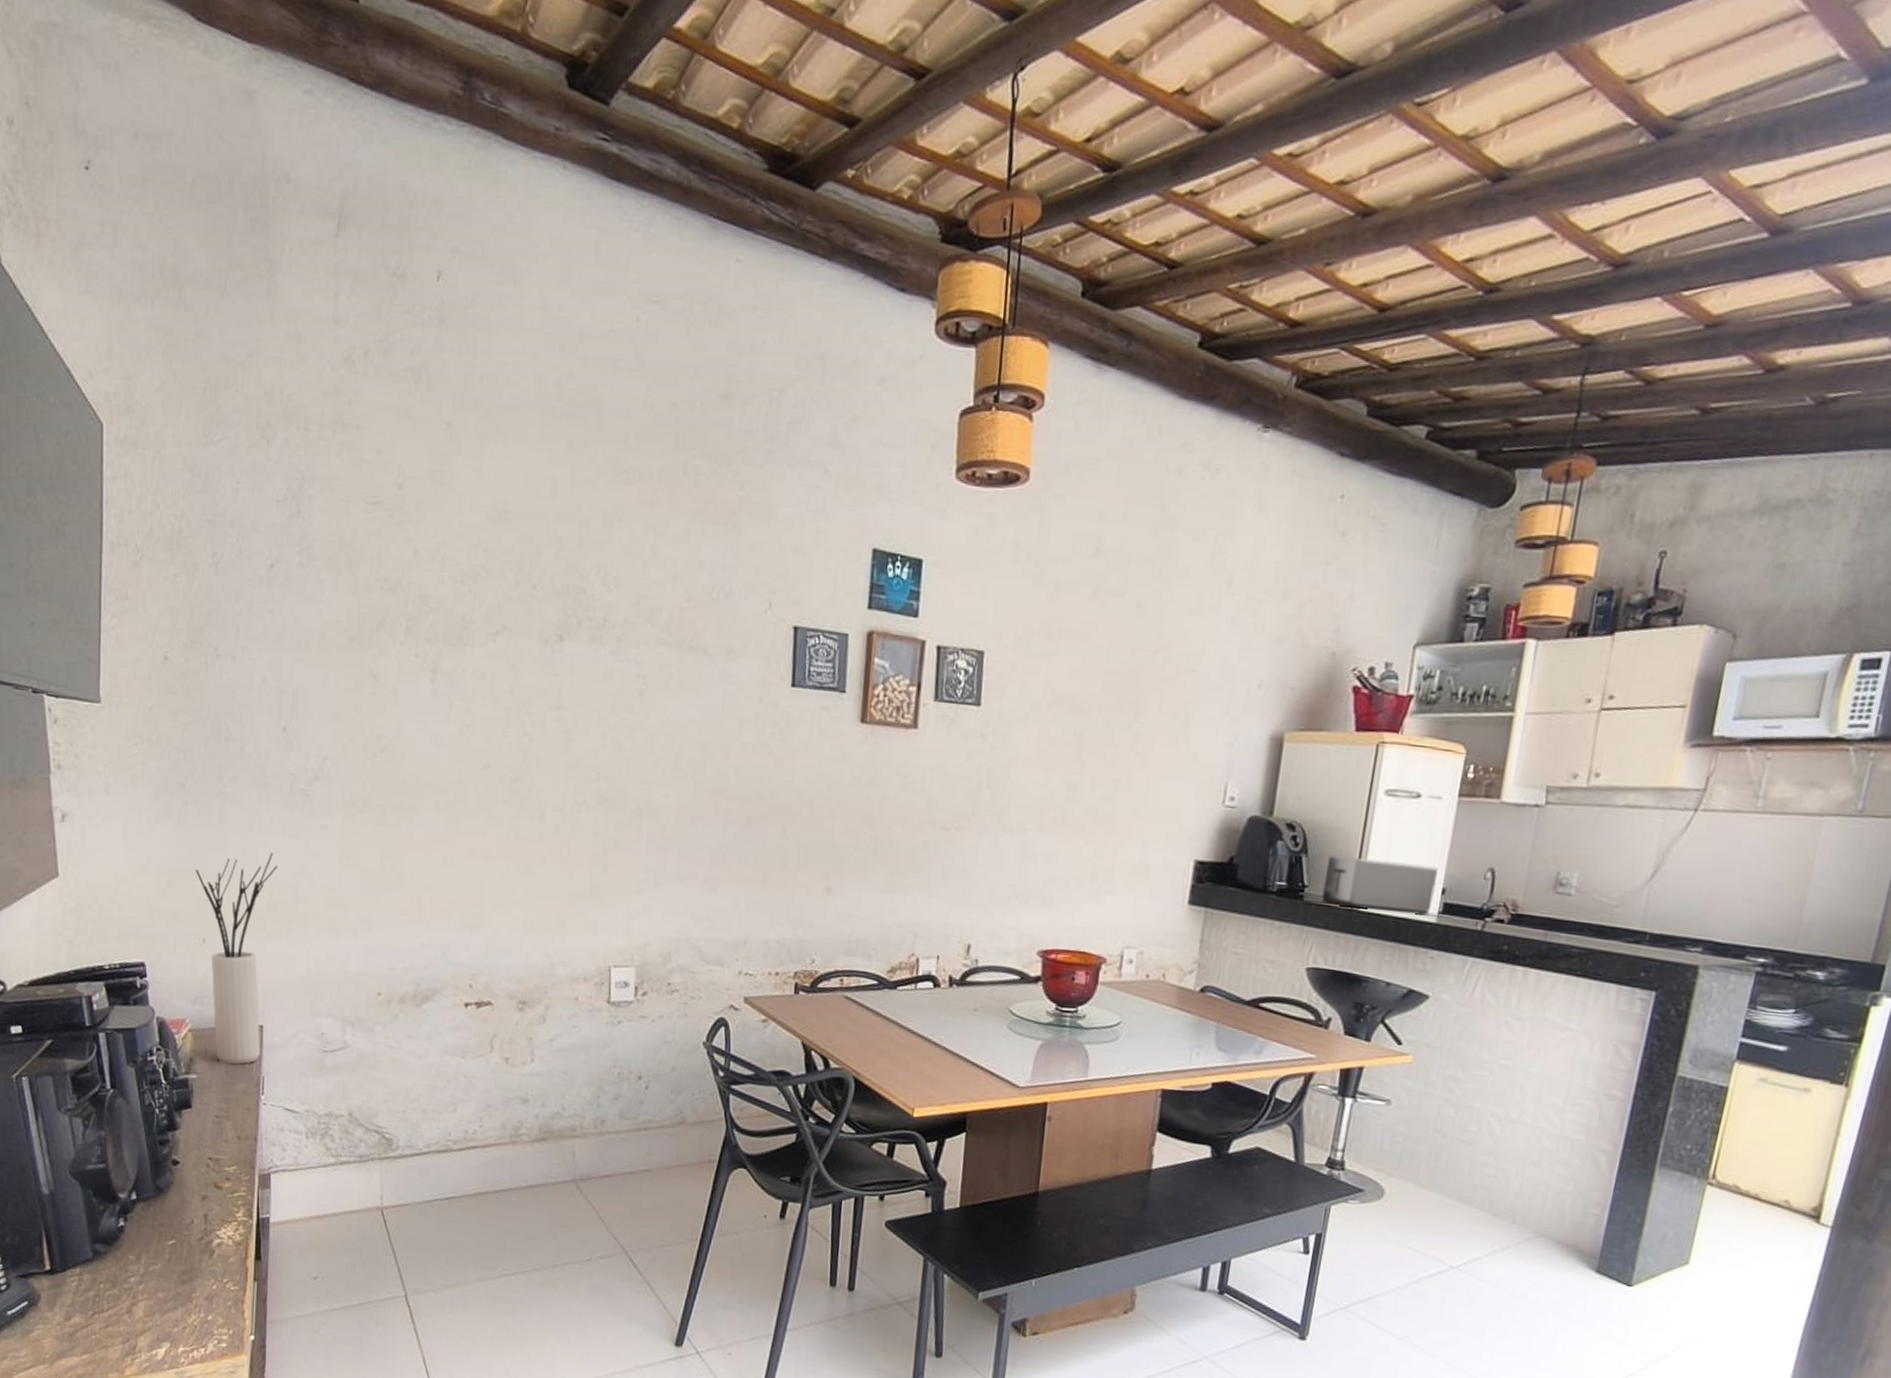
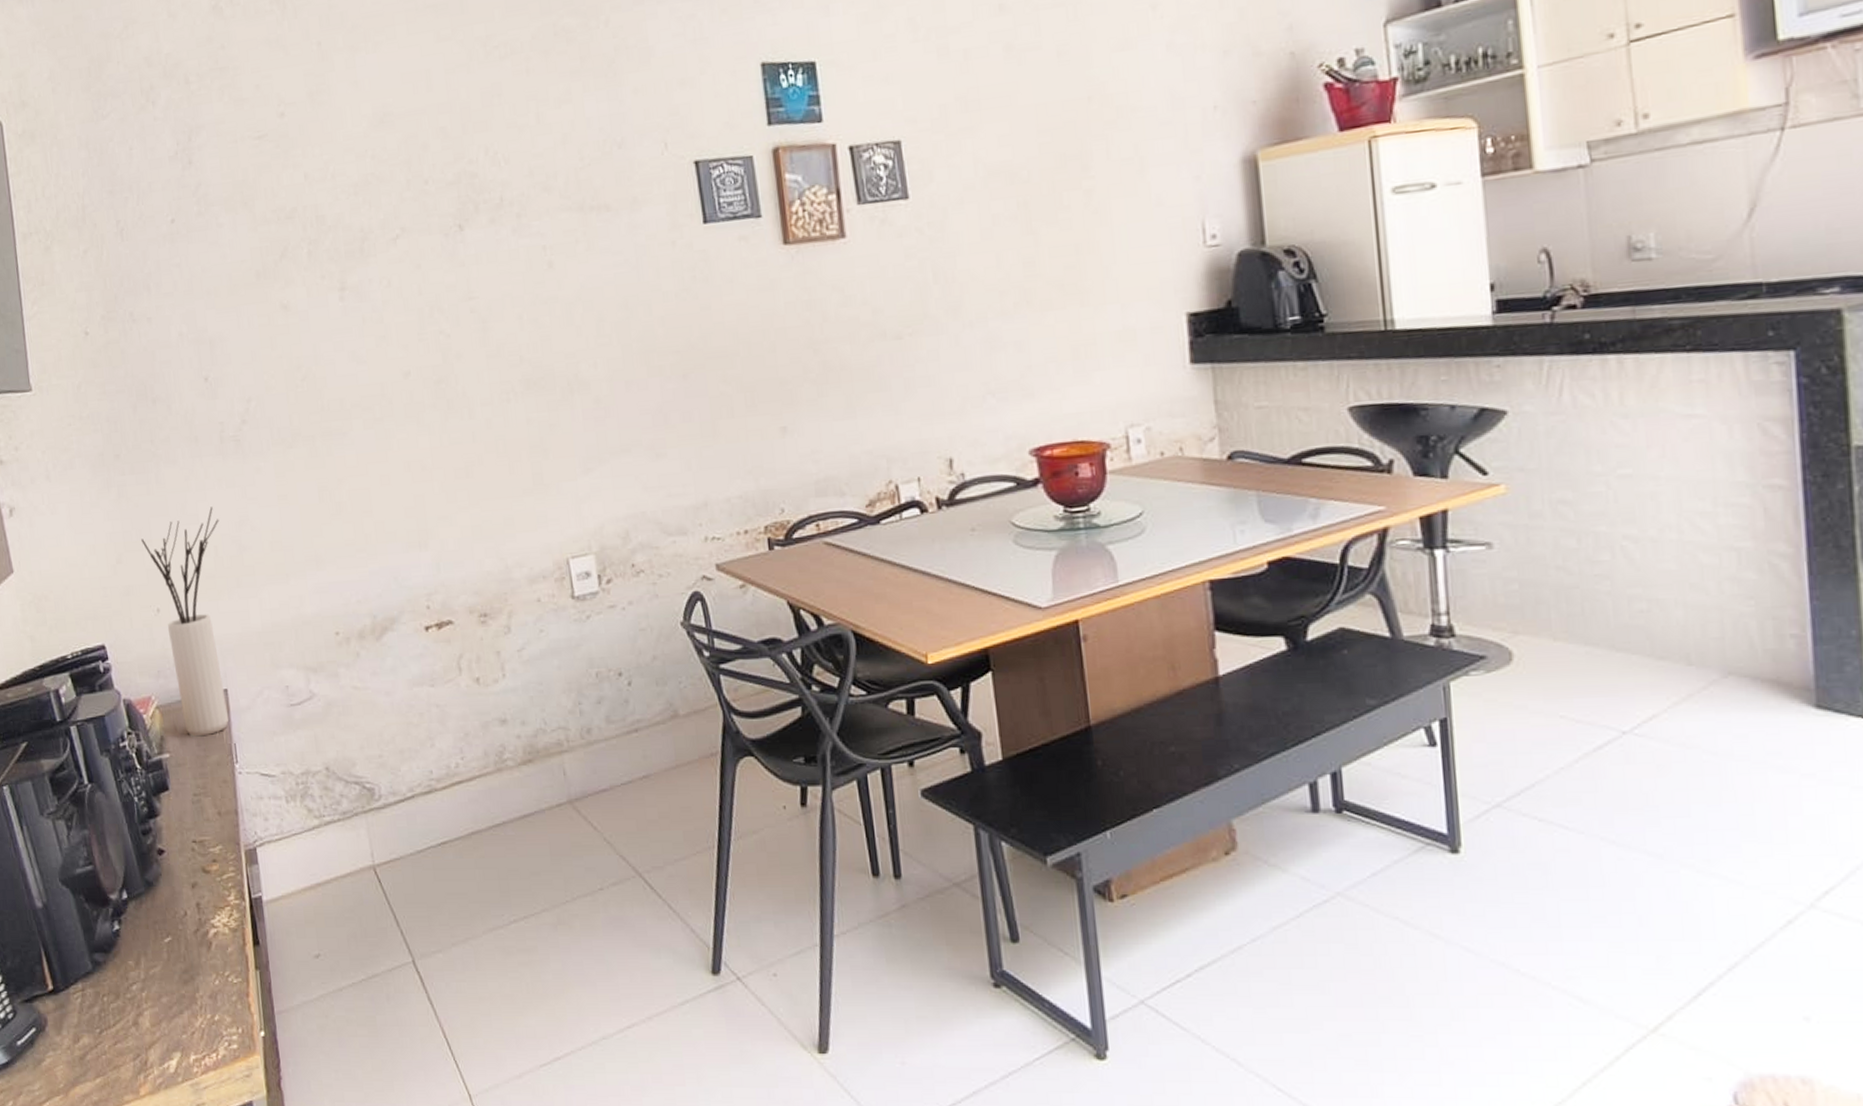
toaster: present [1321,854,1438,917] -> none [1343,261,1482,330]

